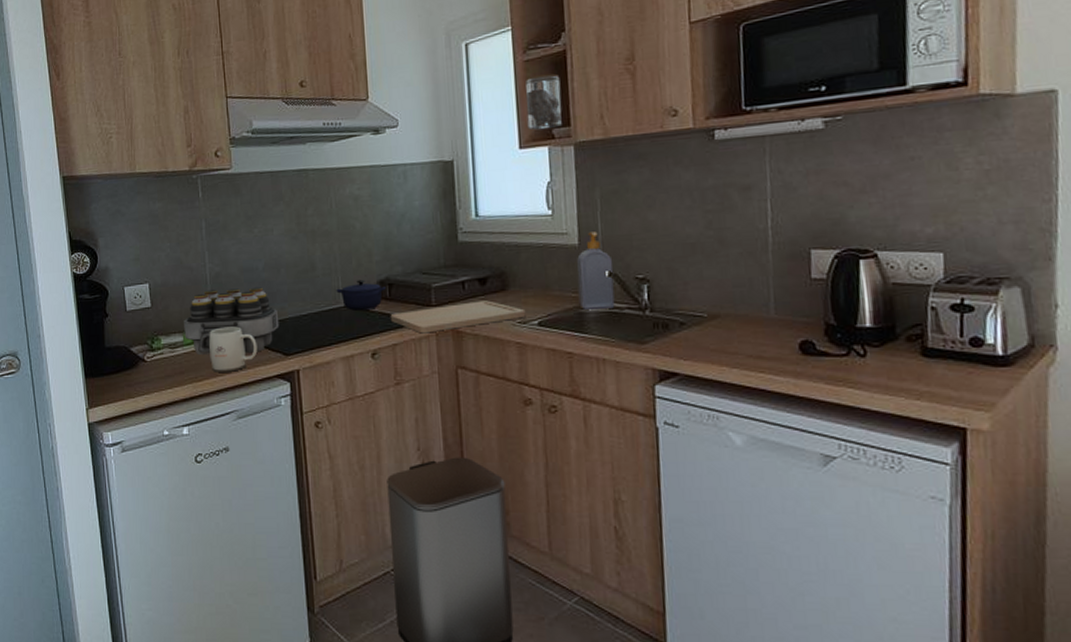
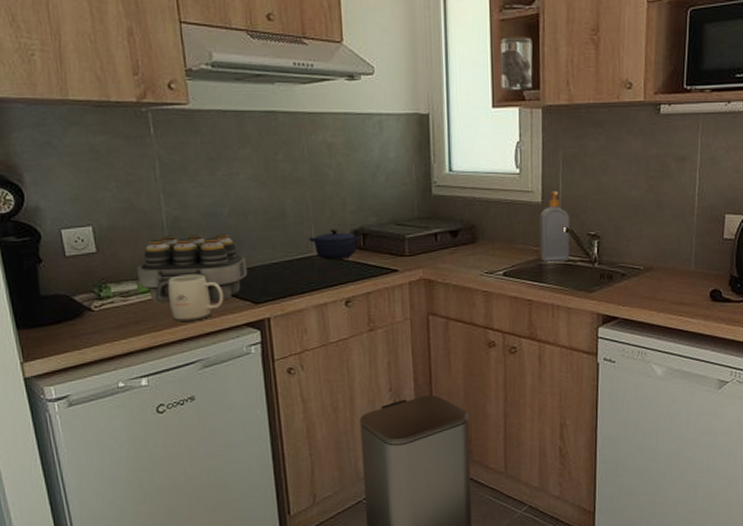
cutting board: present [390,300,526,334] -> none [364,252,493,283]

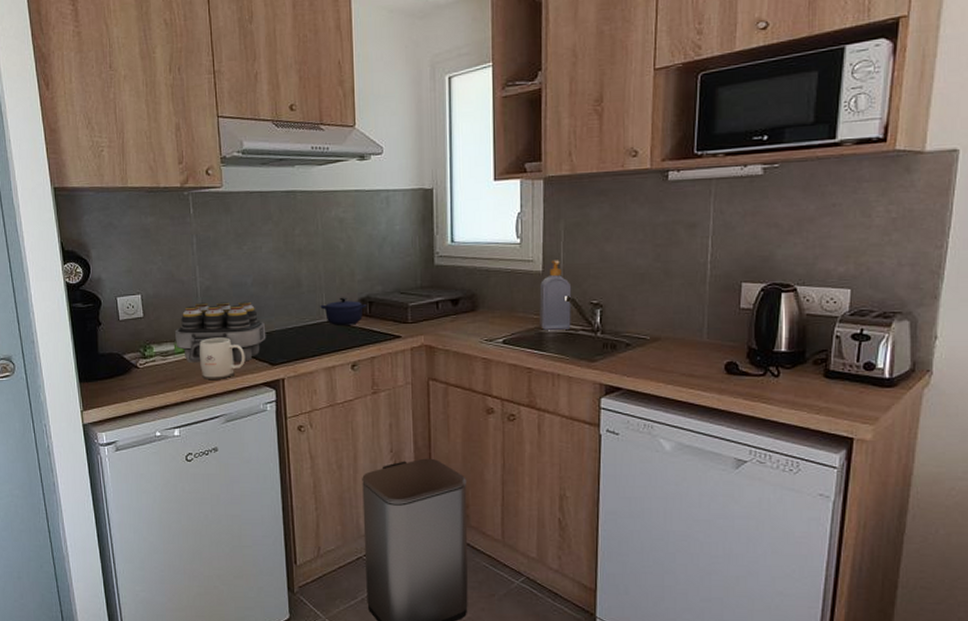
jar: present [500,36,533,91] -> none [502,110,535,164]

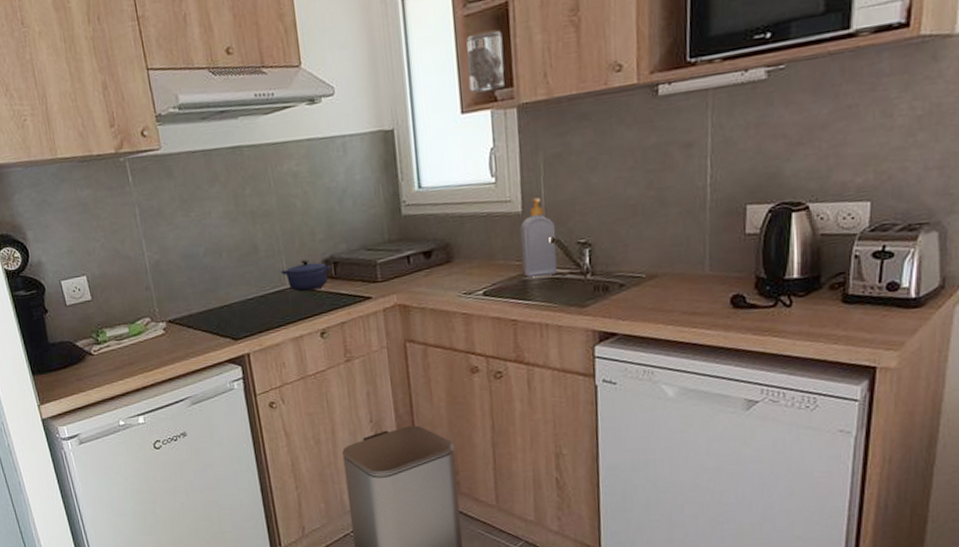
spice rack: present [175,301,266,363] -> none [127,273,226,345]
mug: present [199,337,246,379] -> none [154,314,206,361]
jar: none [502,110,535,164] -> present [466,29,505,93]

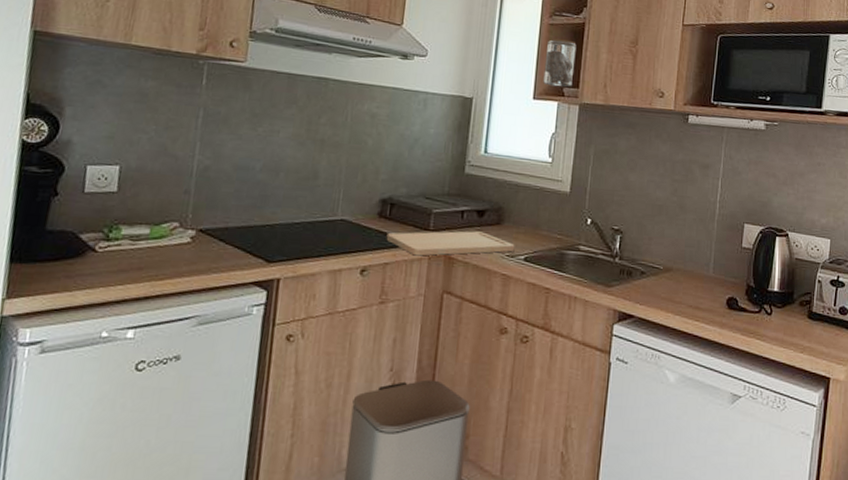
cooking pot: present [280,259,331,291] -> none [335,195,387,226]
cutting board: none [337,273,471,310] -> present [386,231,515,257]
soap bottle: present [520,197,558,277] -> none [562,183,596,253]

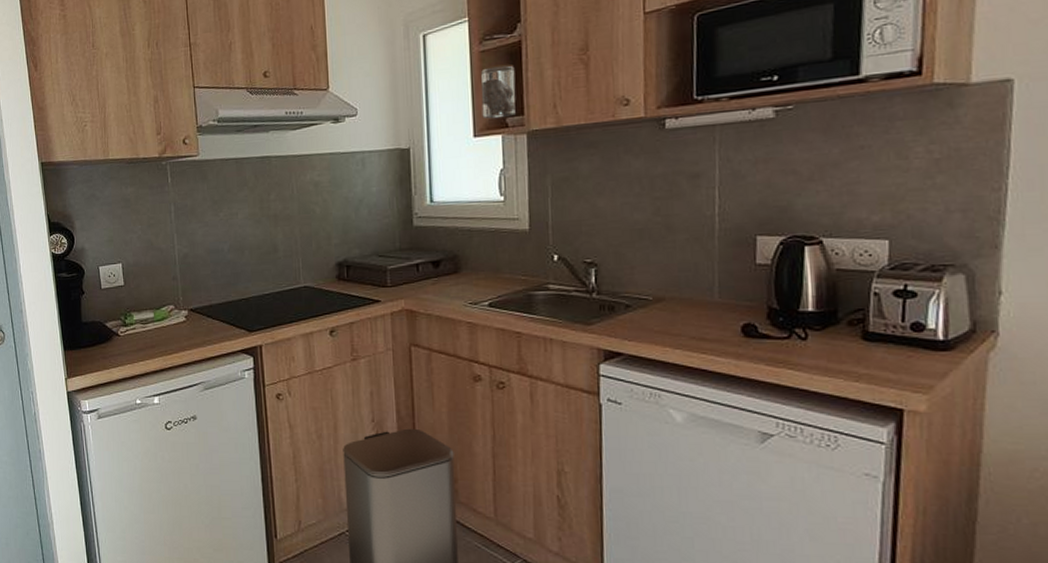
cutting board: present [386,231,515,257] -> none [347,282,477,313]

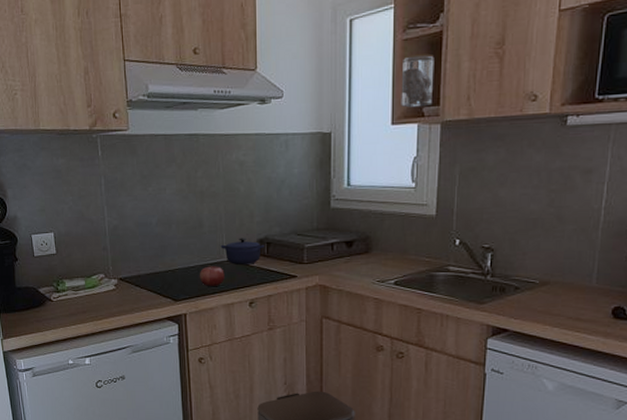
fruit: none [274,291,302,315] -> present [199,265,225,286]
cooking pot: none [296,261,344,290] -> present [220,238,264,265]

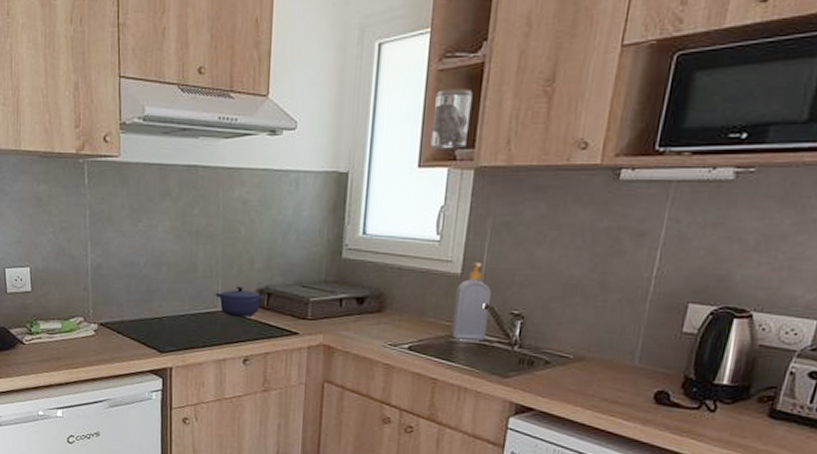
fruit: present [199,265,225,286] -> none [189,314,218,339]
soap bottle: none [431,204,464,272] -> present [451,262,492,340]

